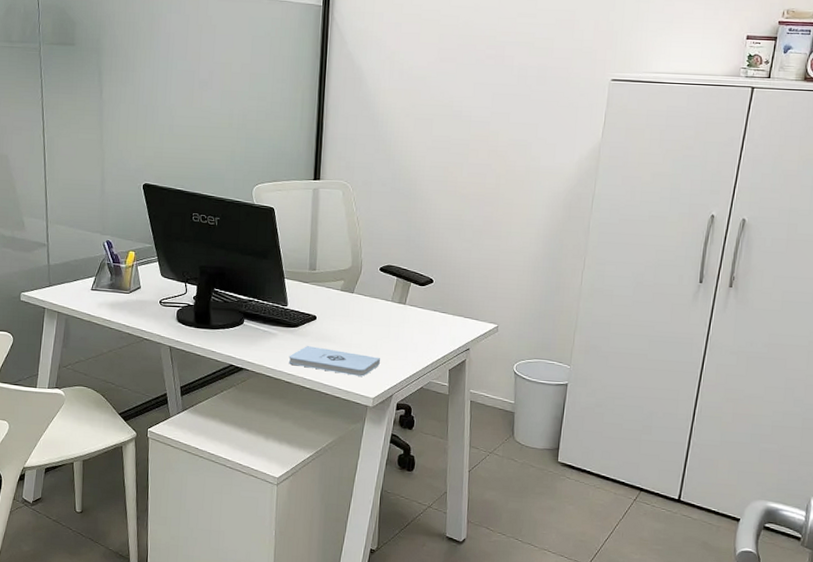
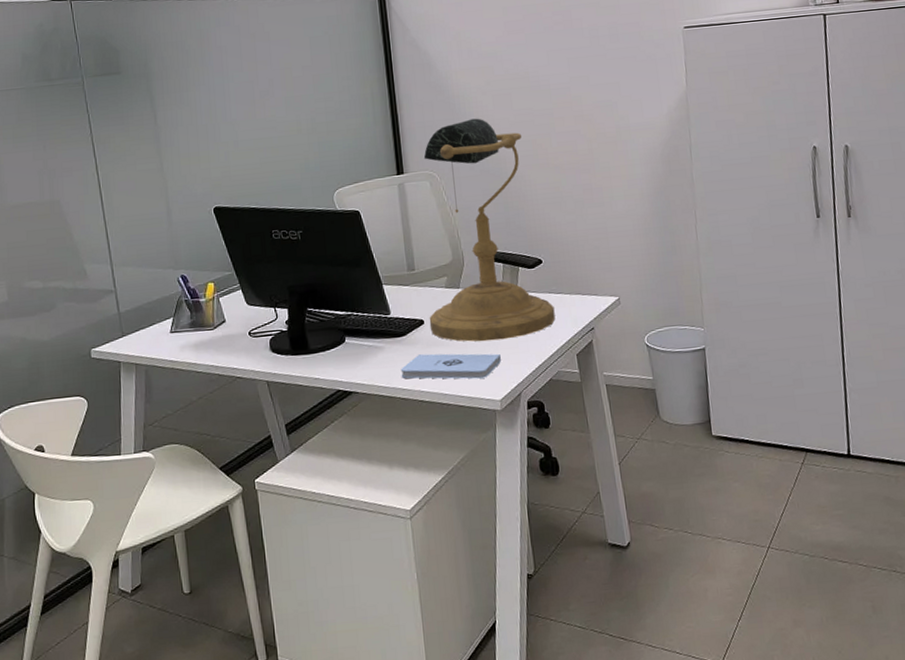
desk lamp: none [321,138,437,346] -> present [423,118,555,342]

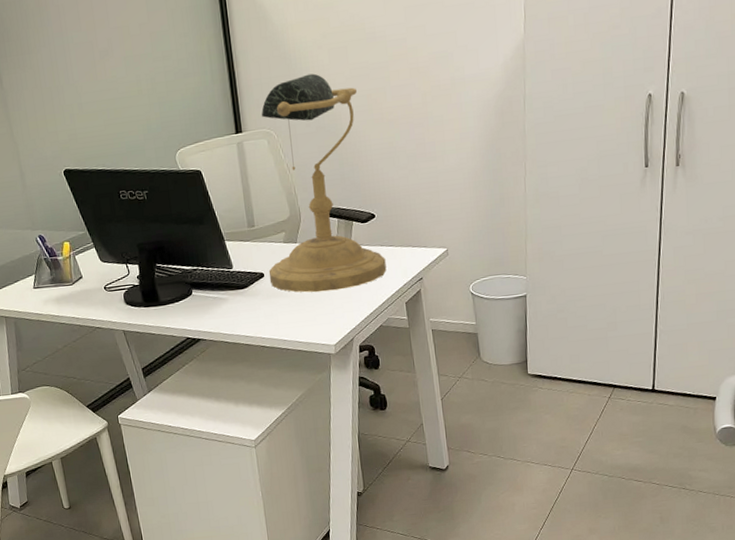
notepad: present [400,353,501,379] -> none [243,303,335,327]

